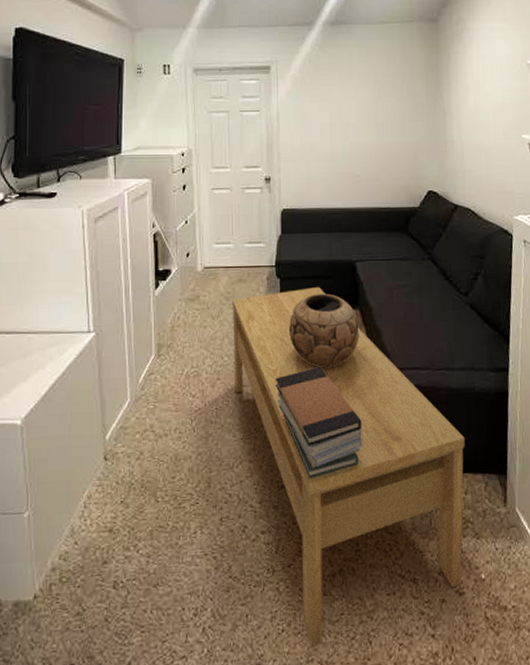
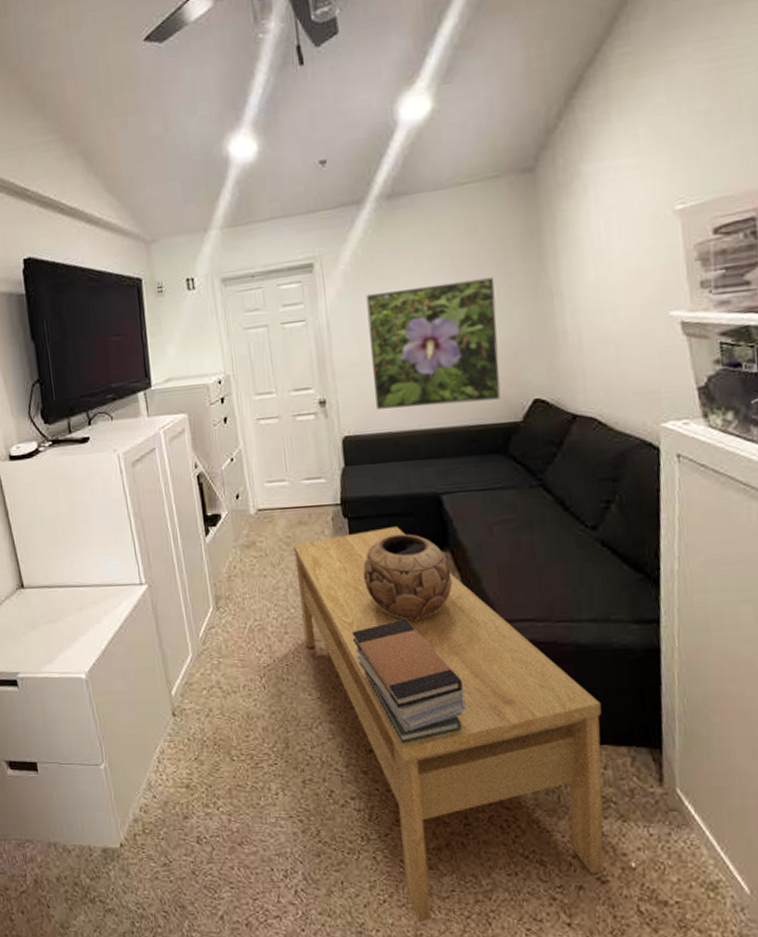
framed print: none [309,95,405,190] -> present [366,277,501,410]

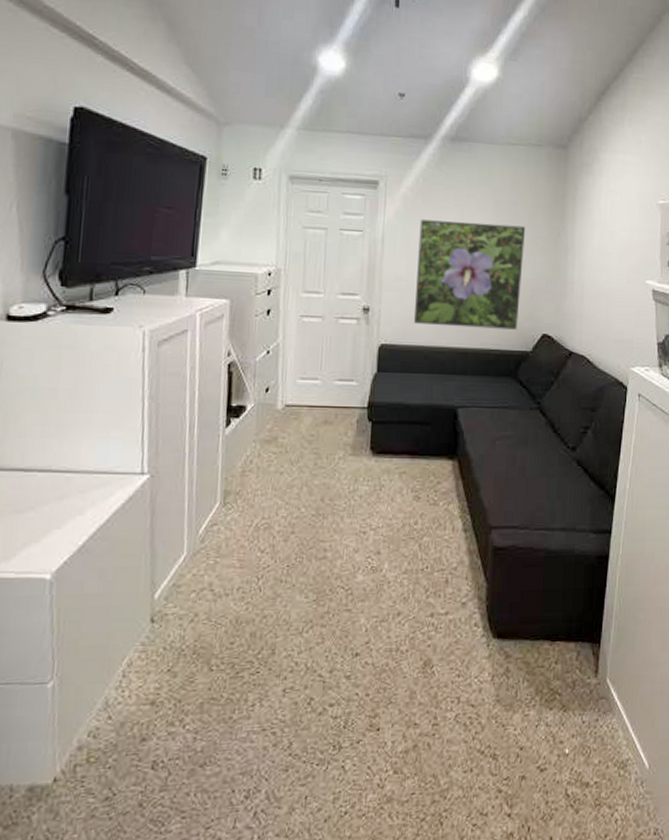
coffee table: present [293,527,604,923] -> none [310,434,560,832]
book stack: present [351,619,466,744] -> none [357,523,451,646]
decorative bowl: present [363,533,453,619] -> none [377,441,456,523]

